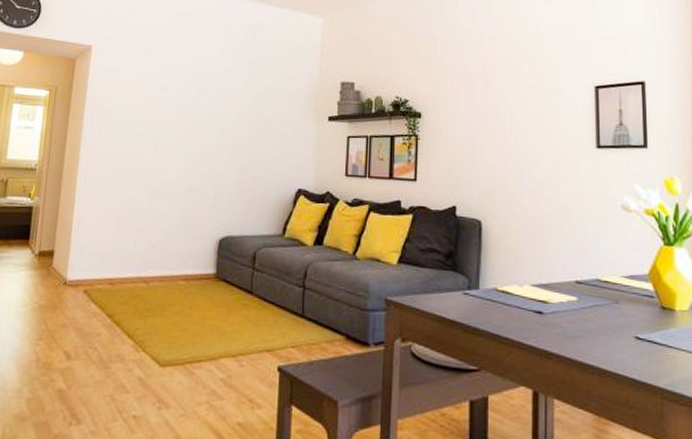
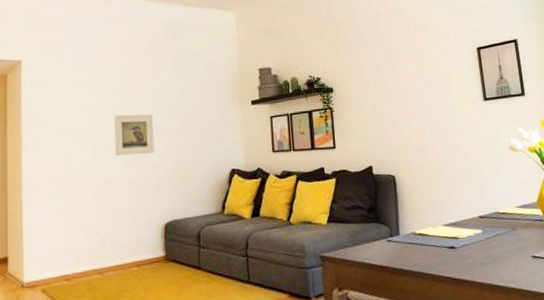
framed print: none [177,114,221,161] -> present [114,114,154,156]

